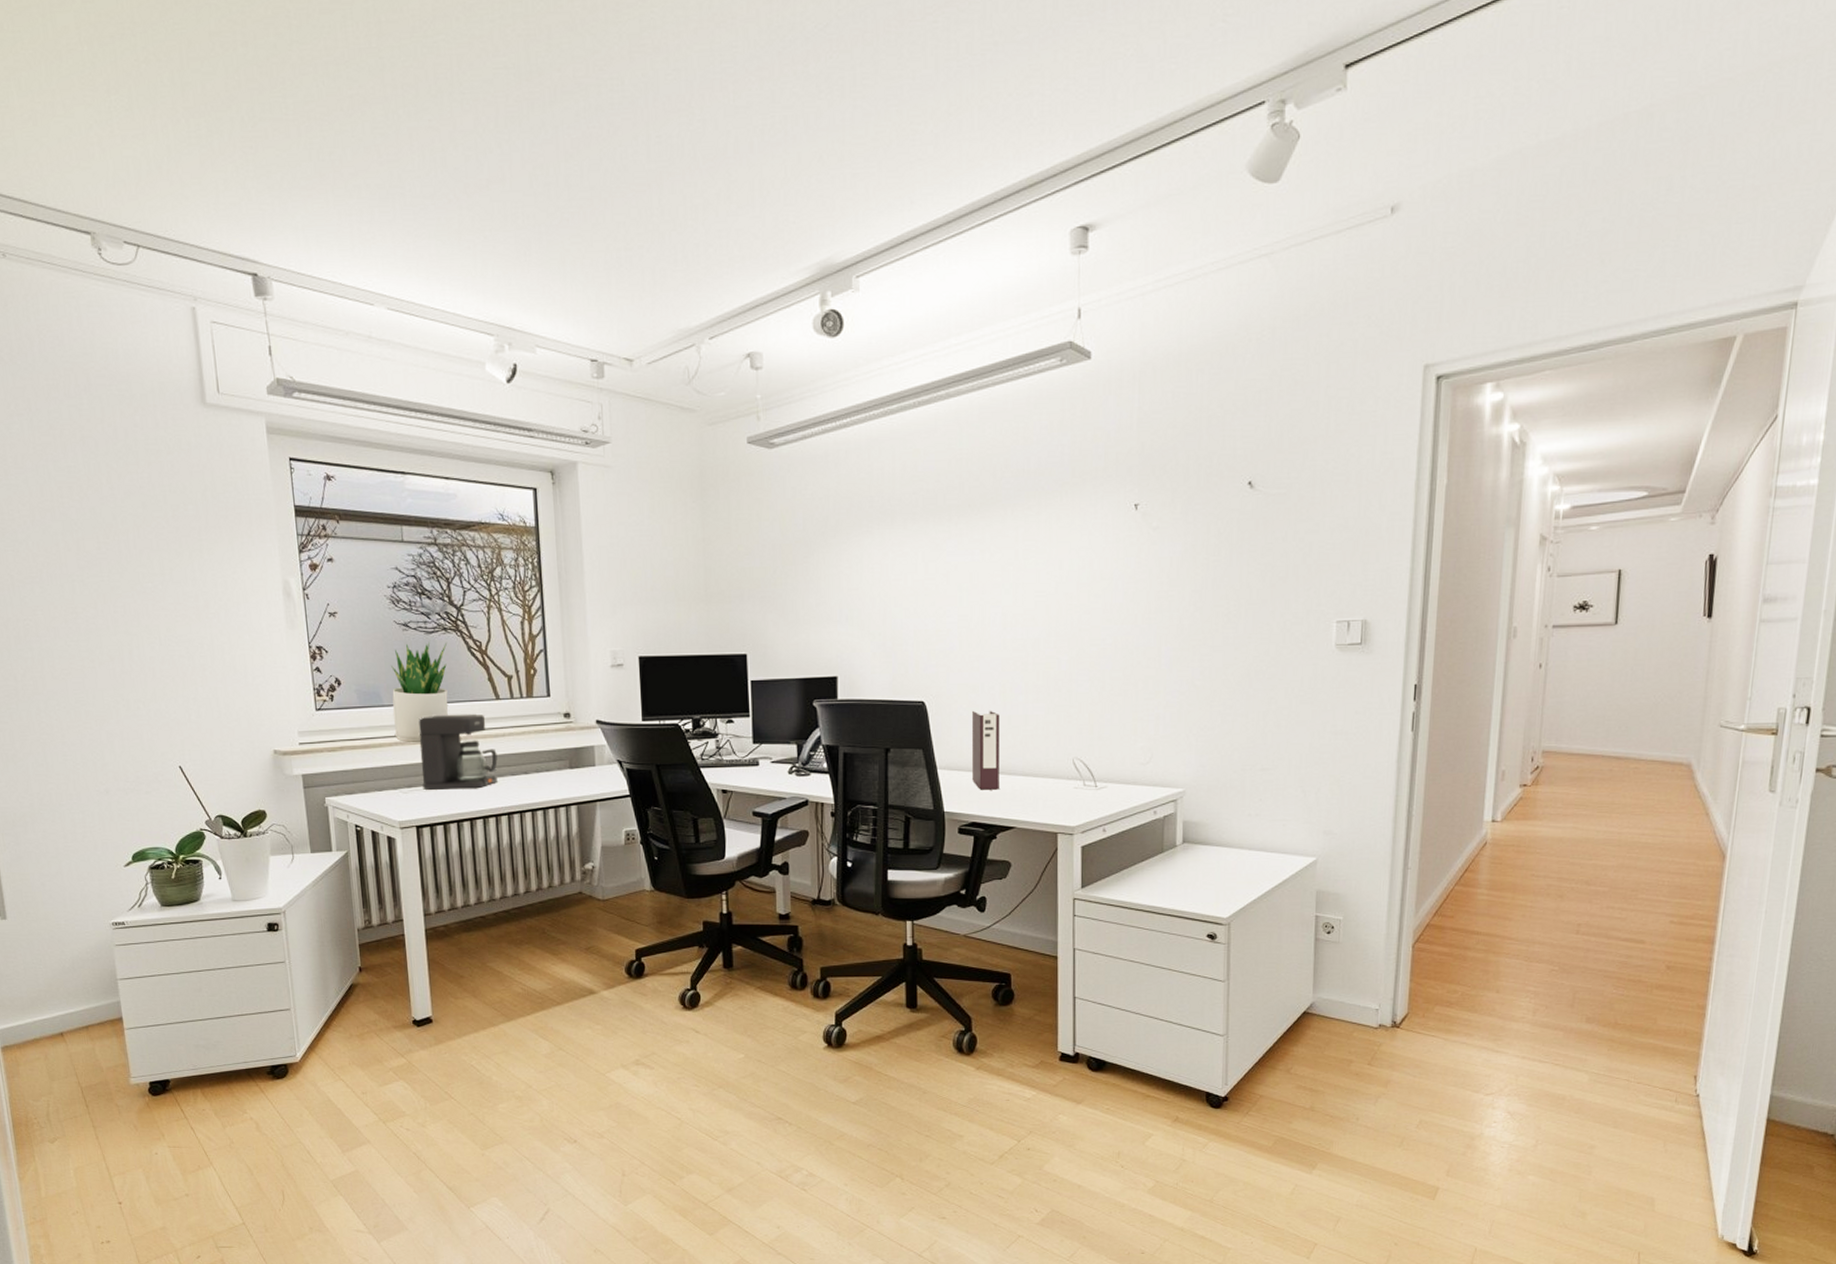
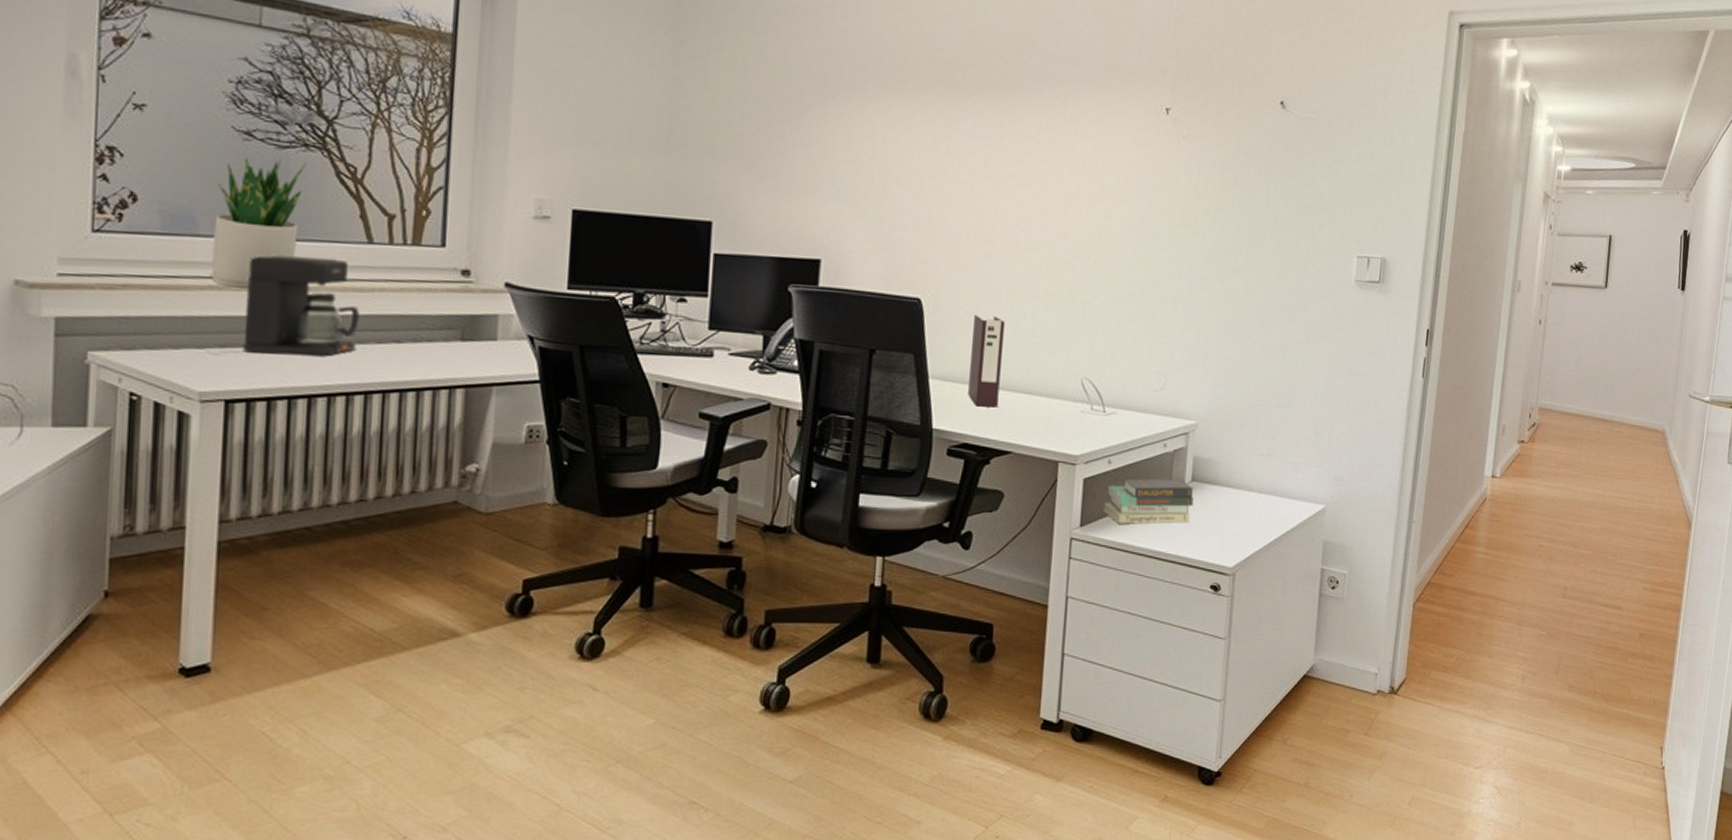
books: none [1102,842,1186,884] -> present [1103,478,1194,524]

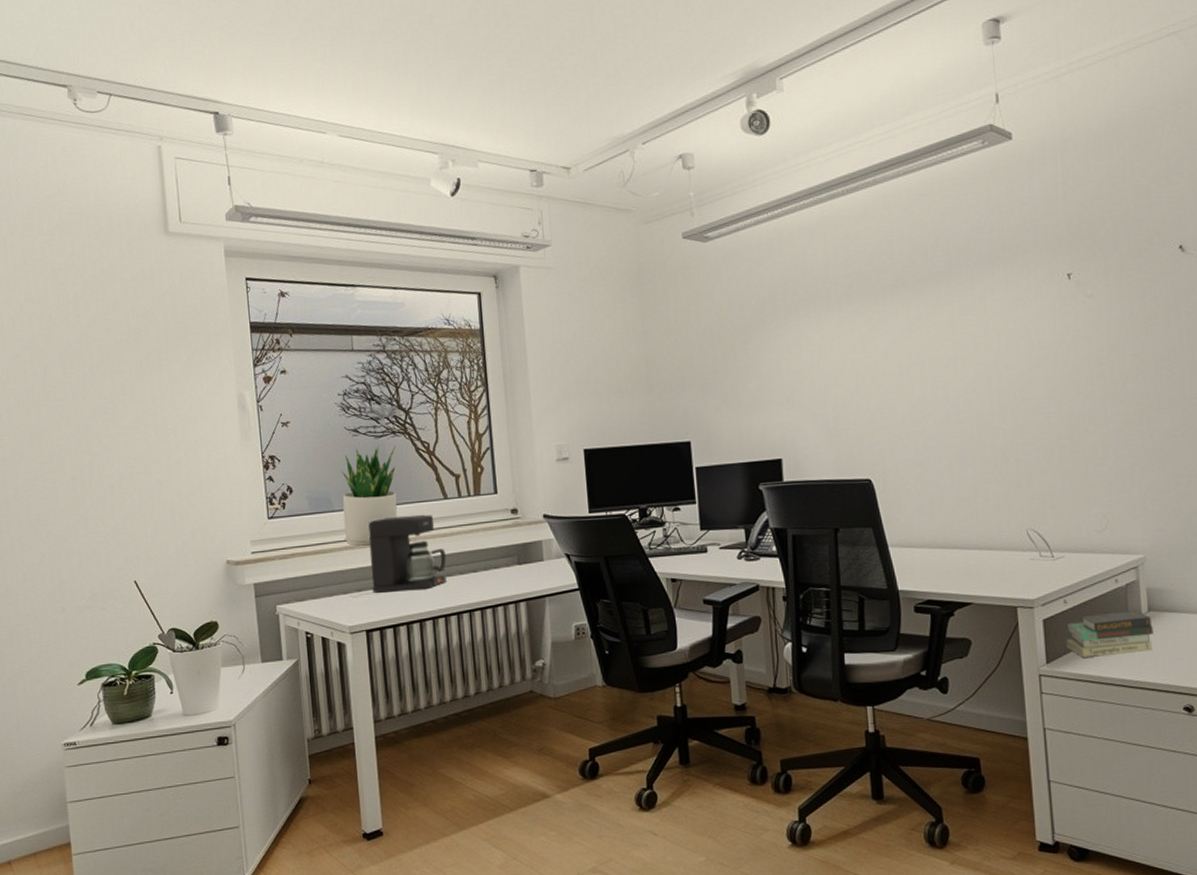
binder: present [968,314,1005,408] -> none [920,484,953,566]

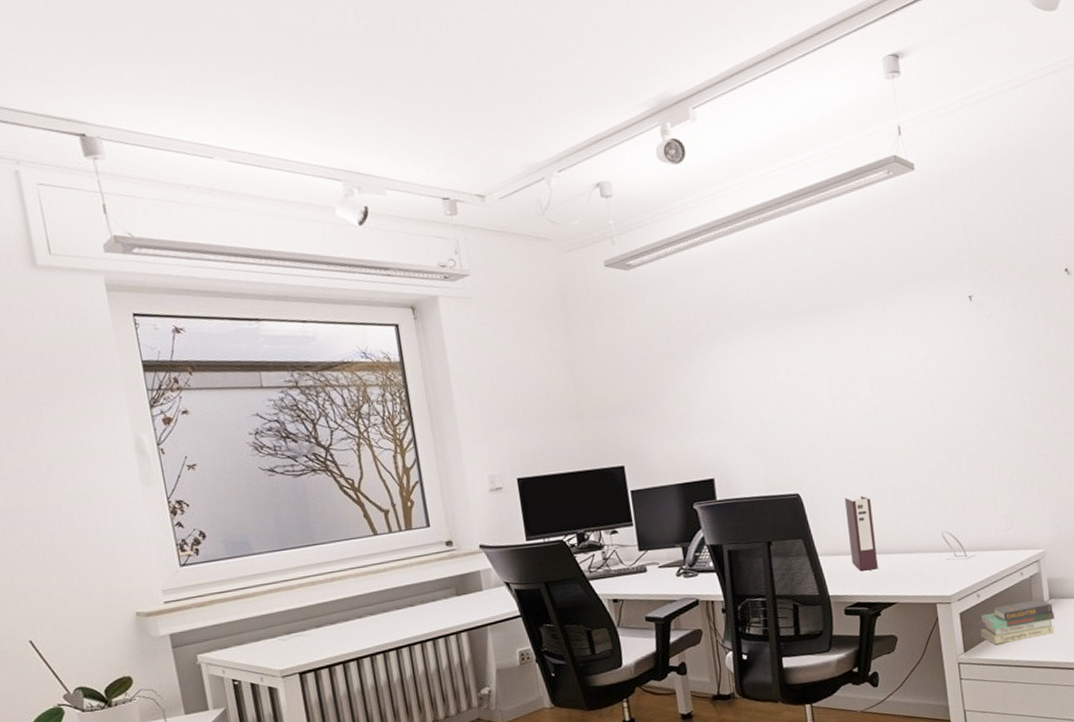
planter: present [341,445,398,547] -> none [259,483,324,588]
coffee maker: present [367,514,447,593] -> none [292,551,382,635]
binder: none [920,484,953,566] -> present [845,495,878,571]

